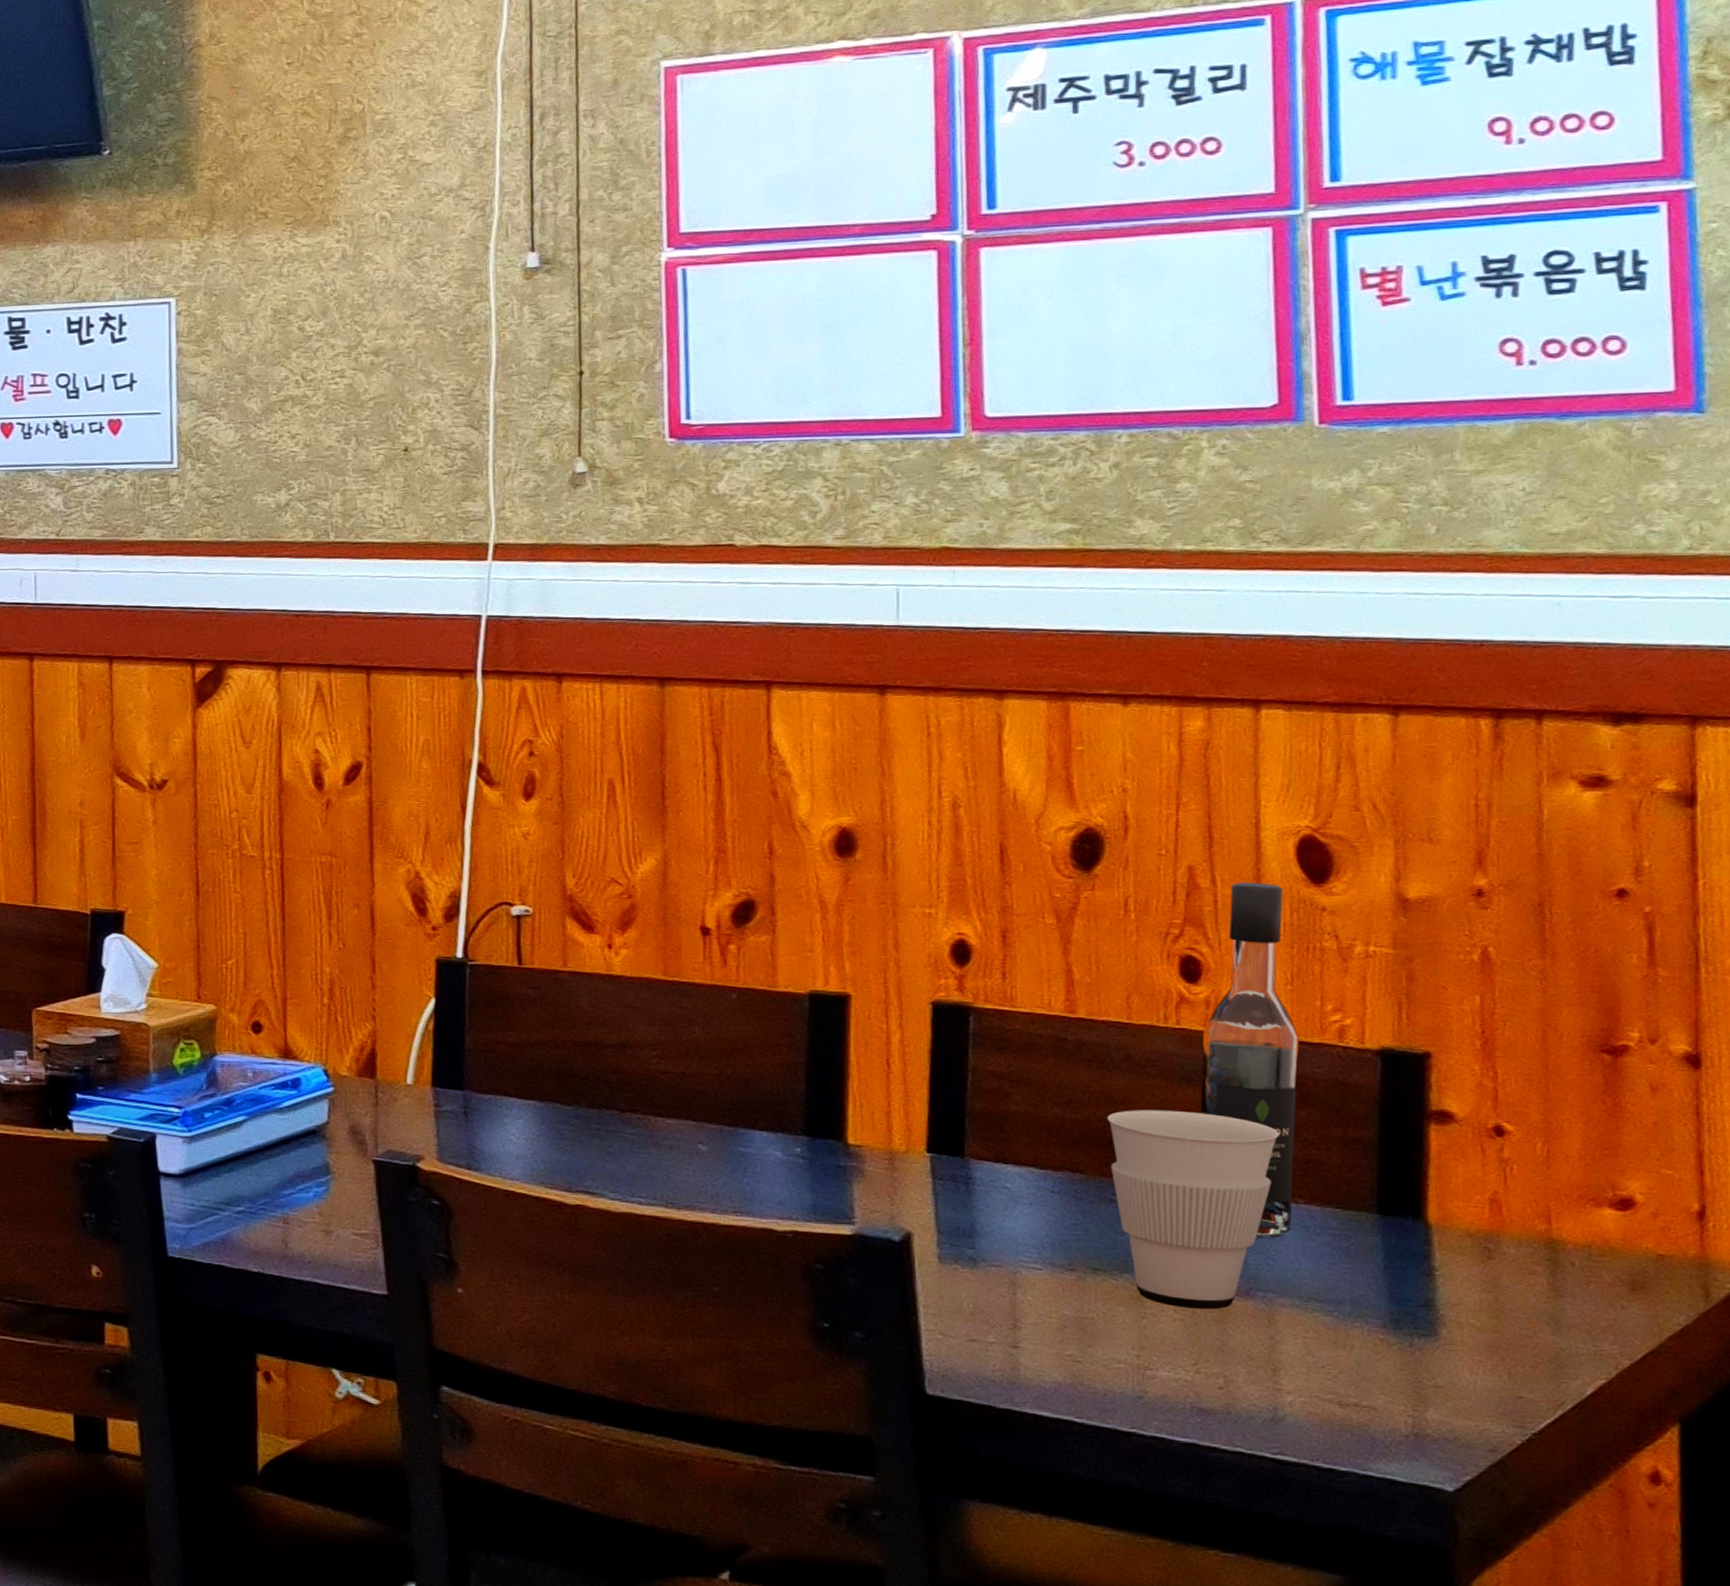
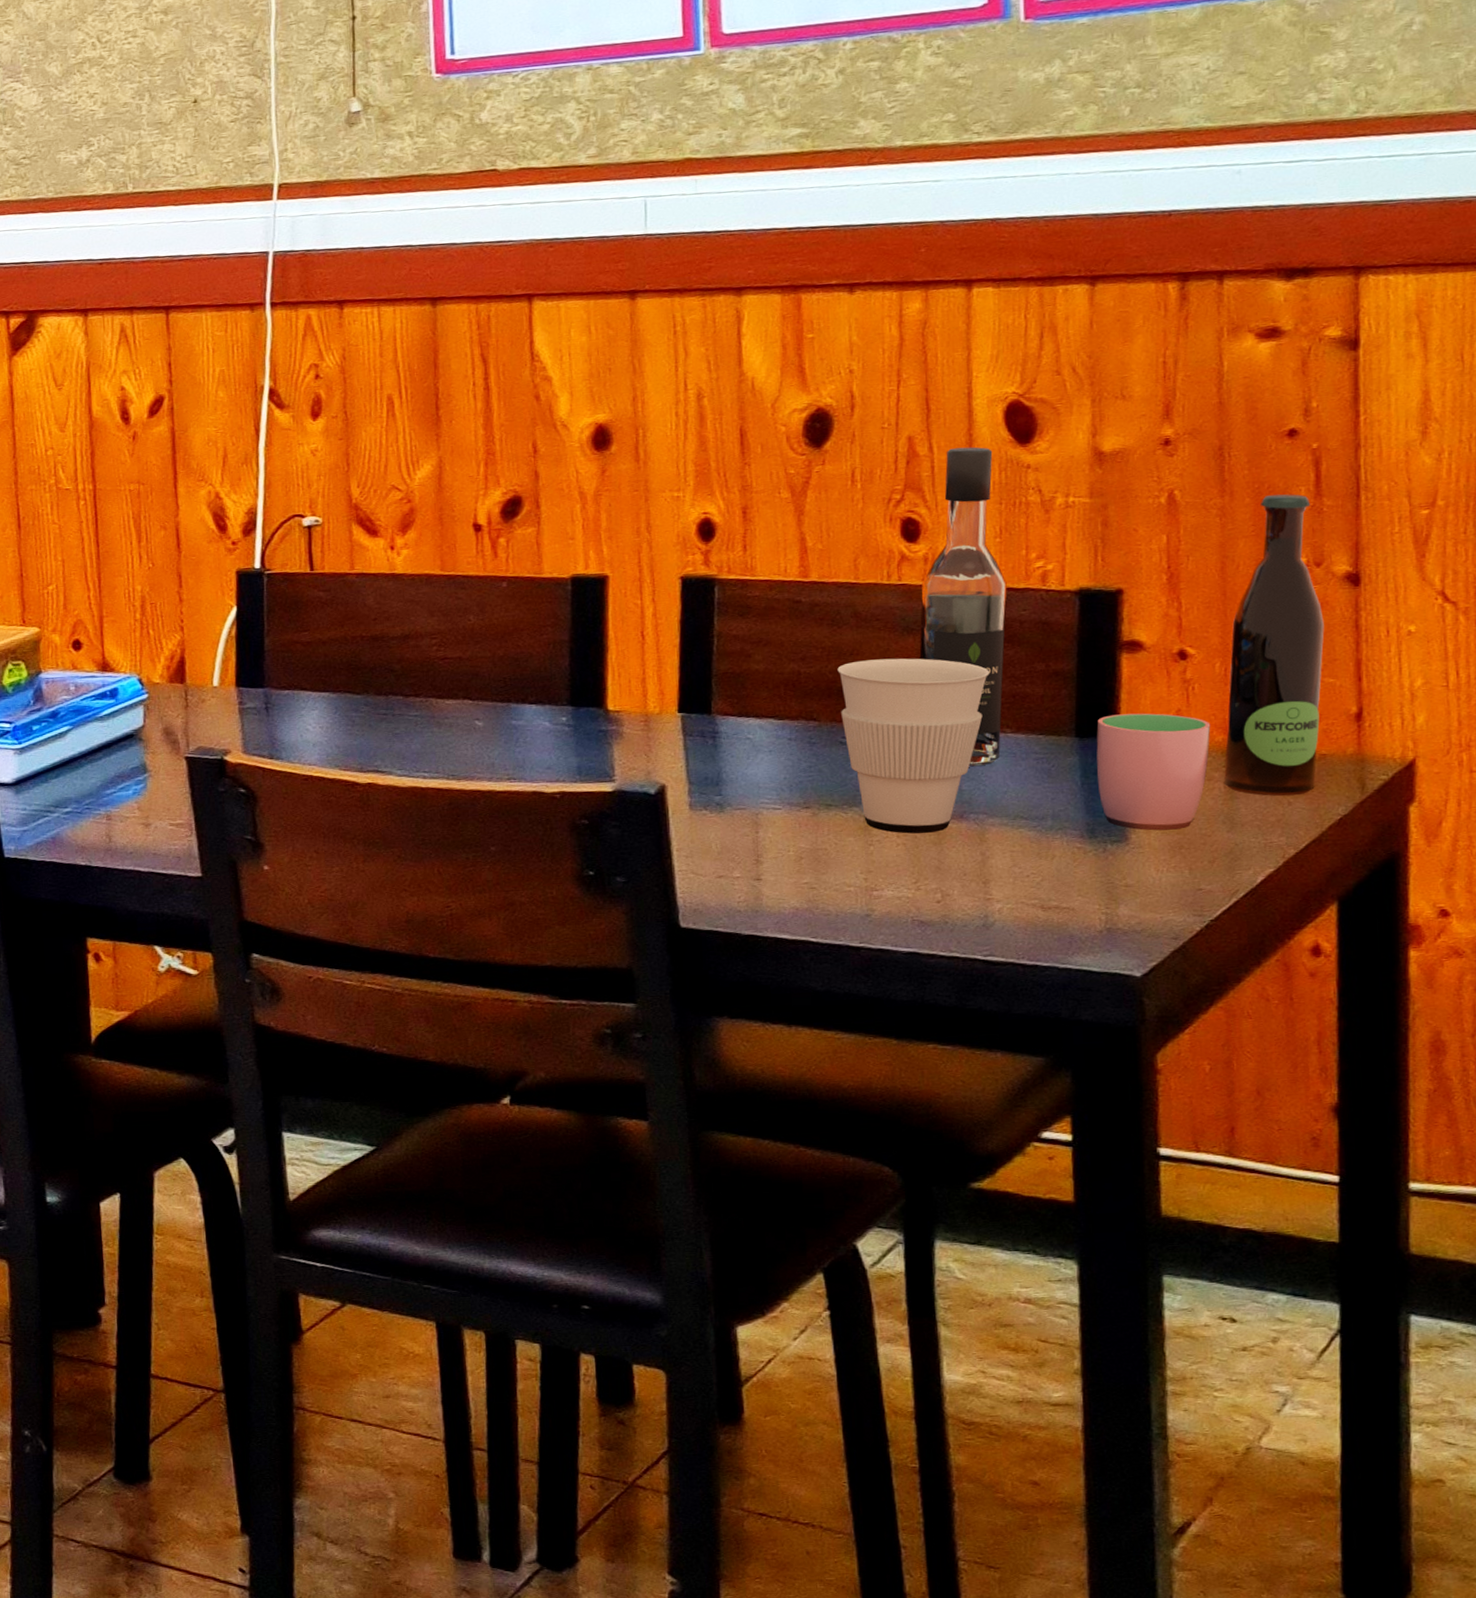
cup: none [1401,1192,1532,1327] -> present [1096,713,1211,831]
bottle: none [1547,959,1661,1299] -> present [1224,494,1325,797]

